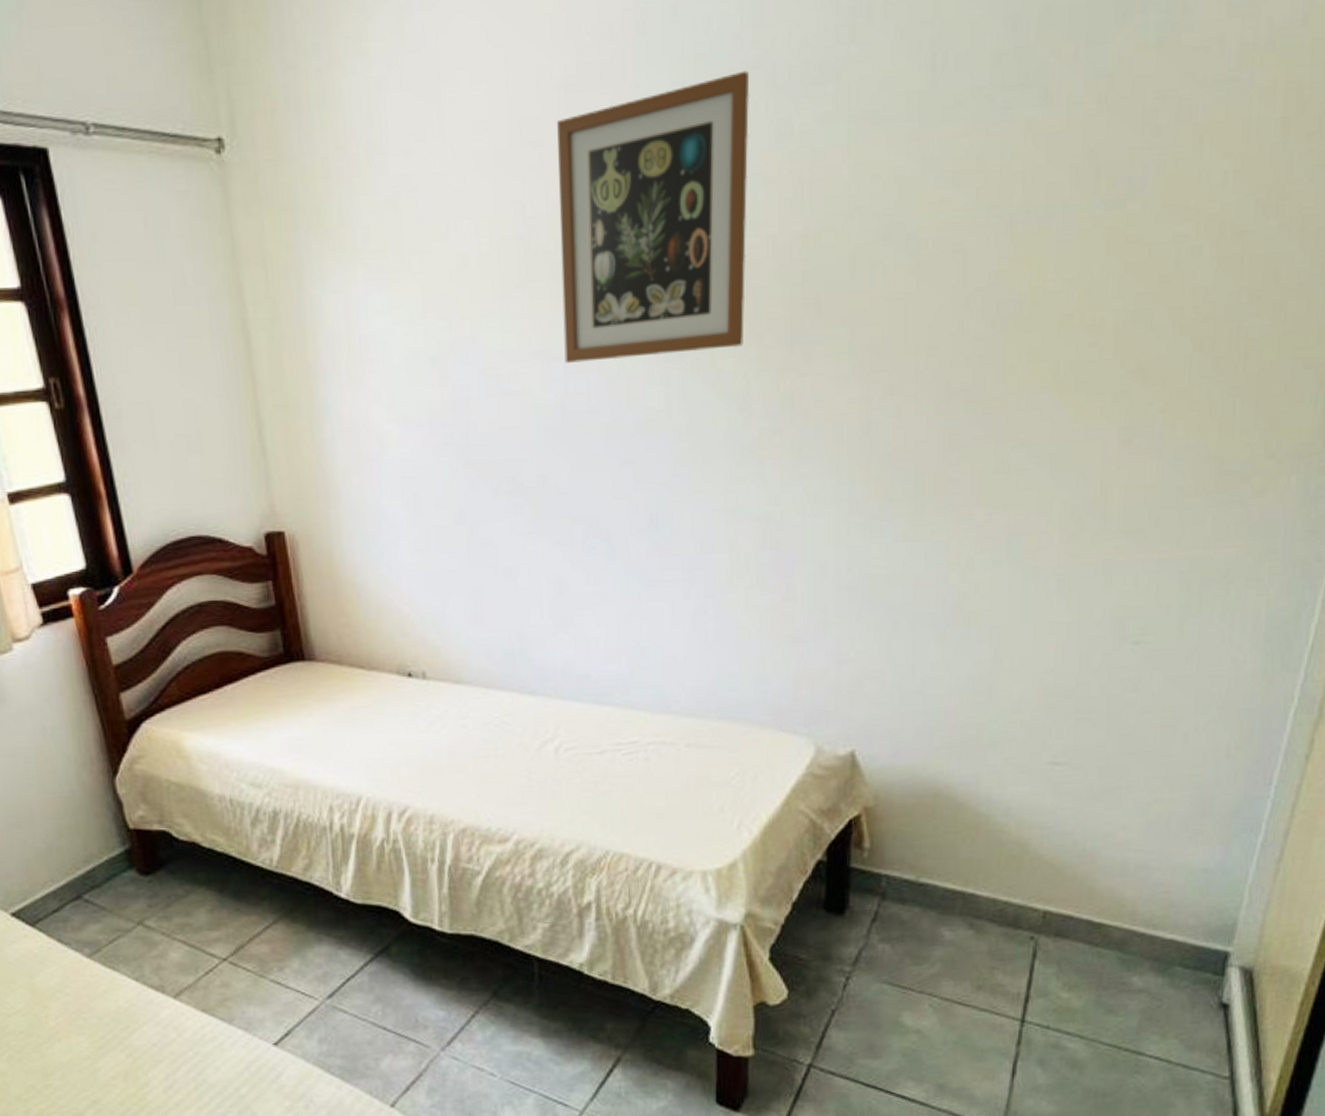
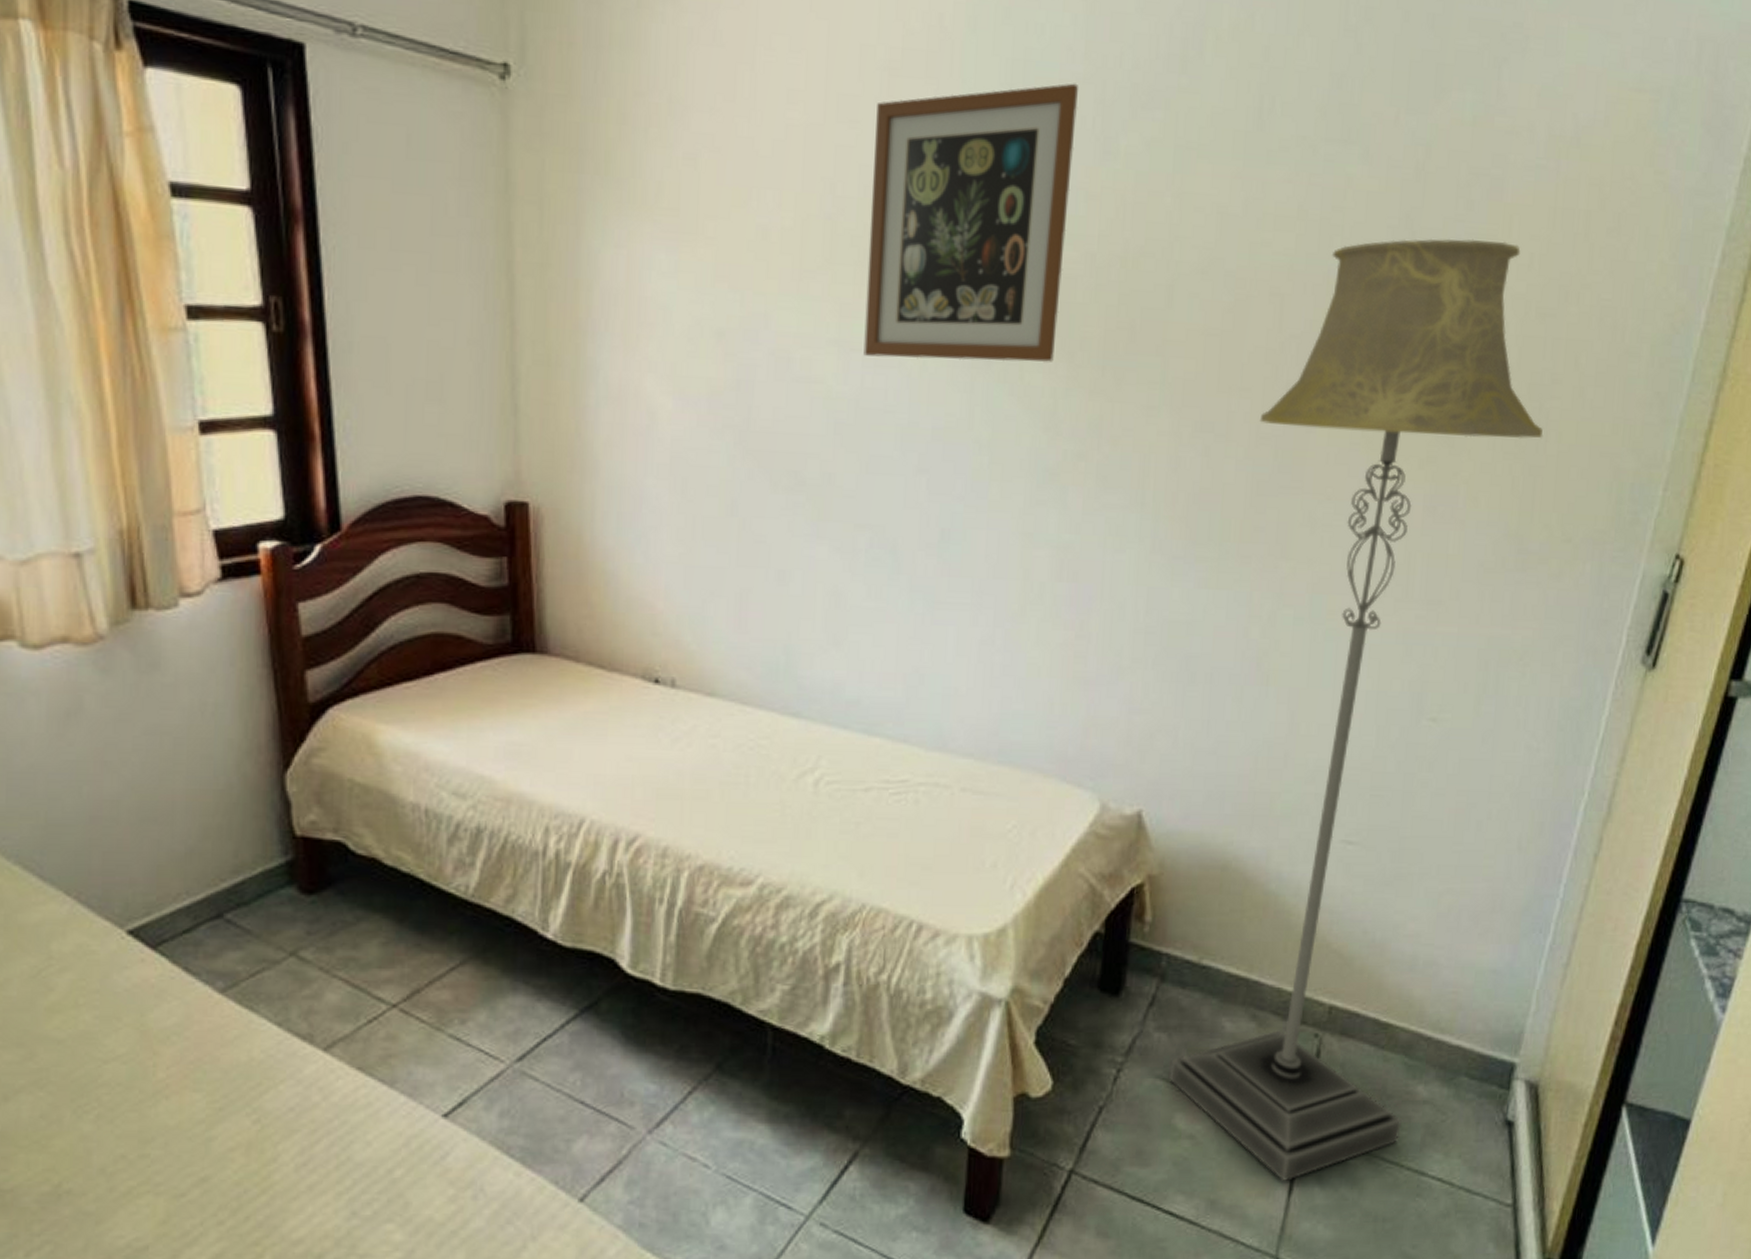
floor lamp: none [895,163,1243,1065] -> present [1169,238,1543,1181]

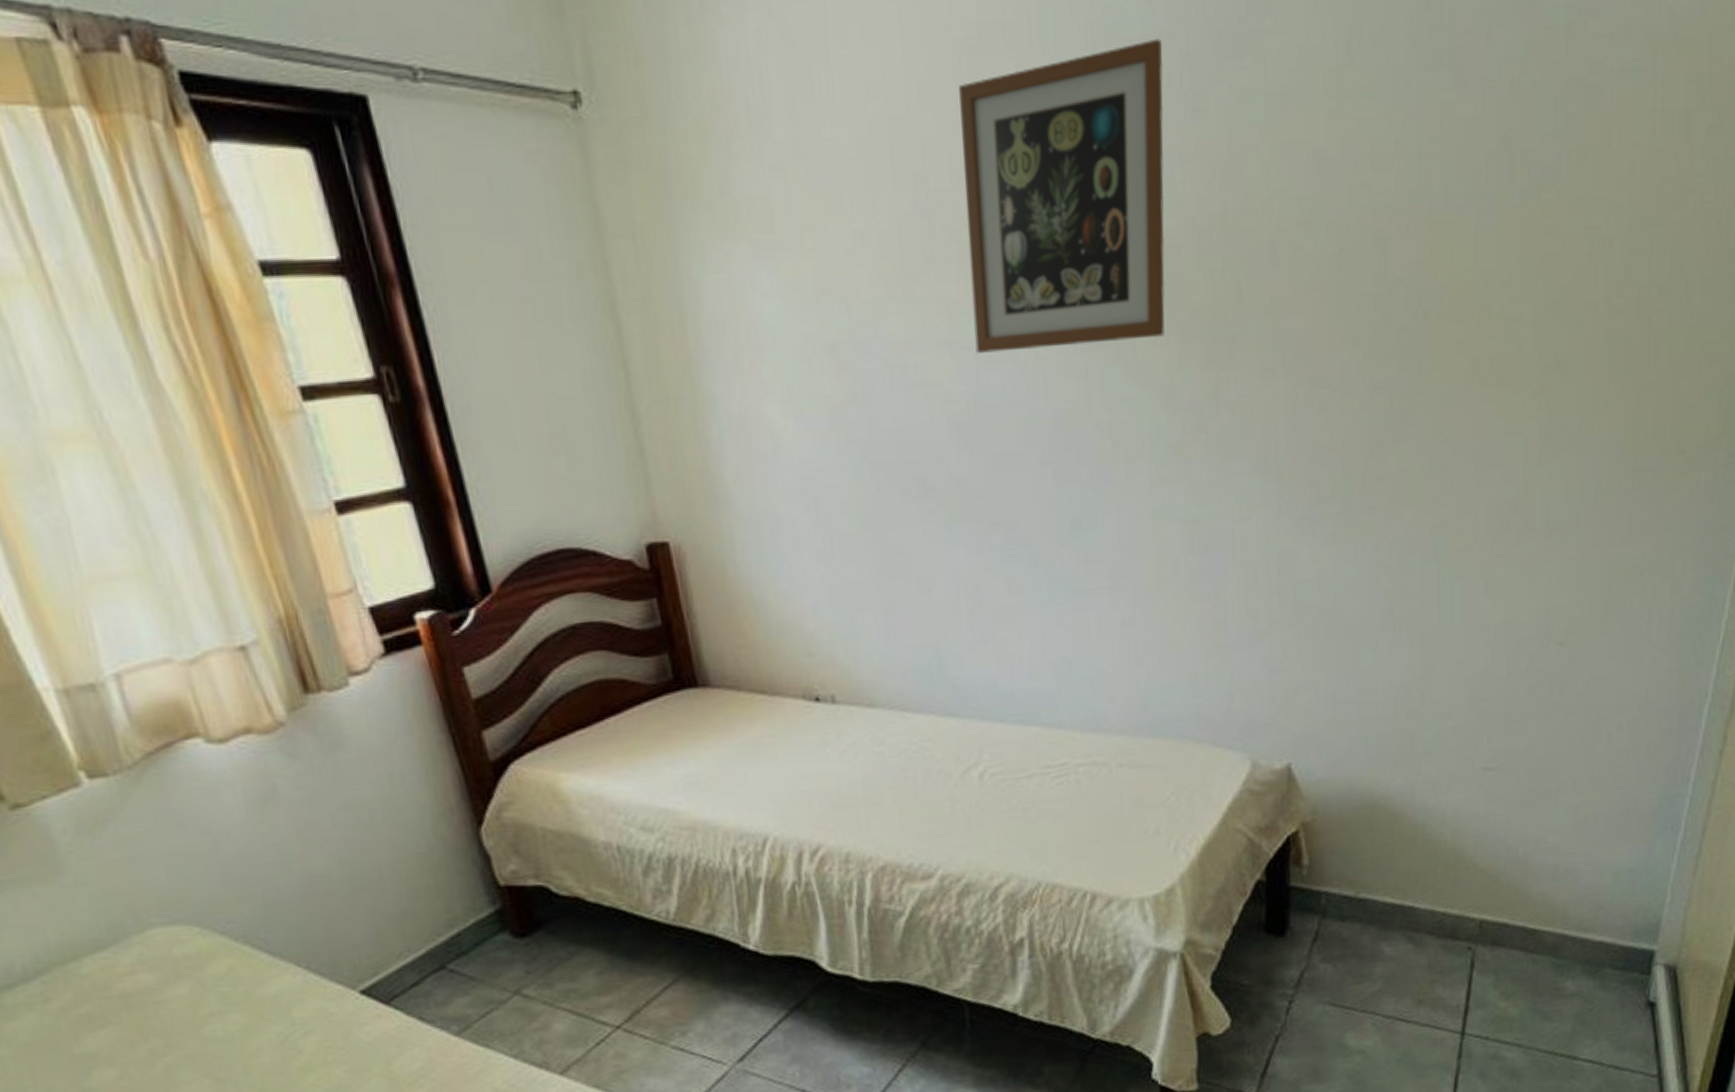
floor lamp: present [1169,238,1543,1181] -> none [1337,153,1653,1080]

